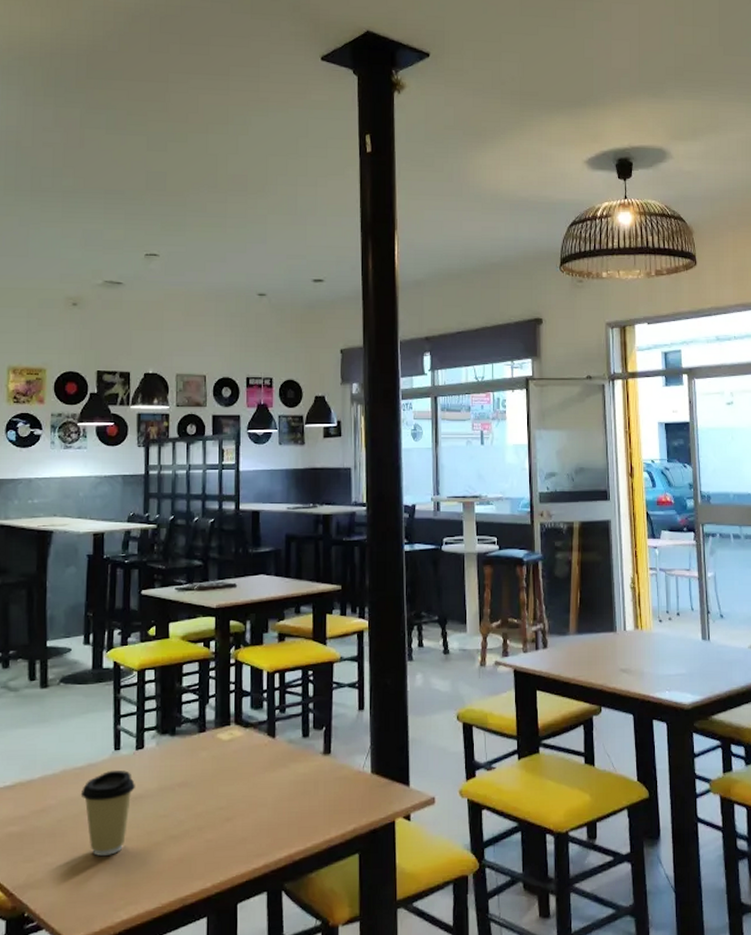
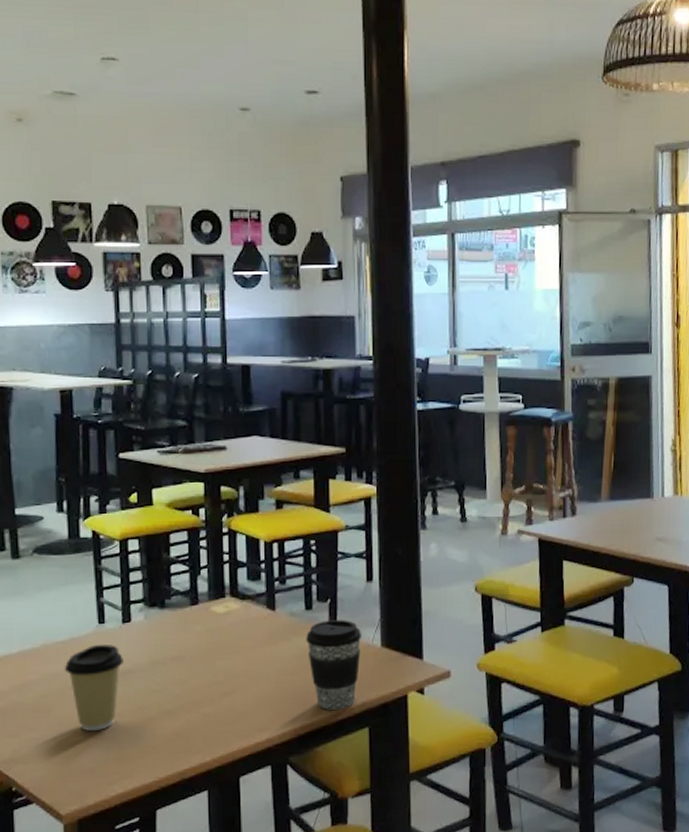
coffee cup: none [302,747,354,836] -> present [306,620,363,710]

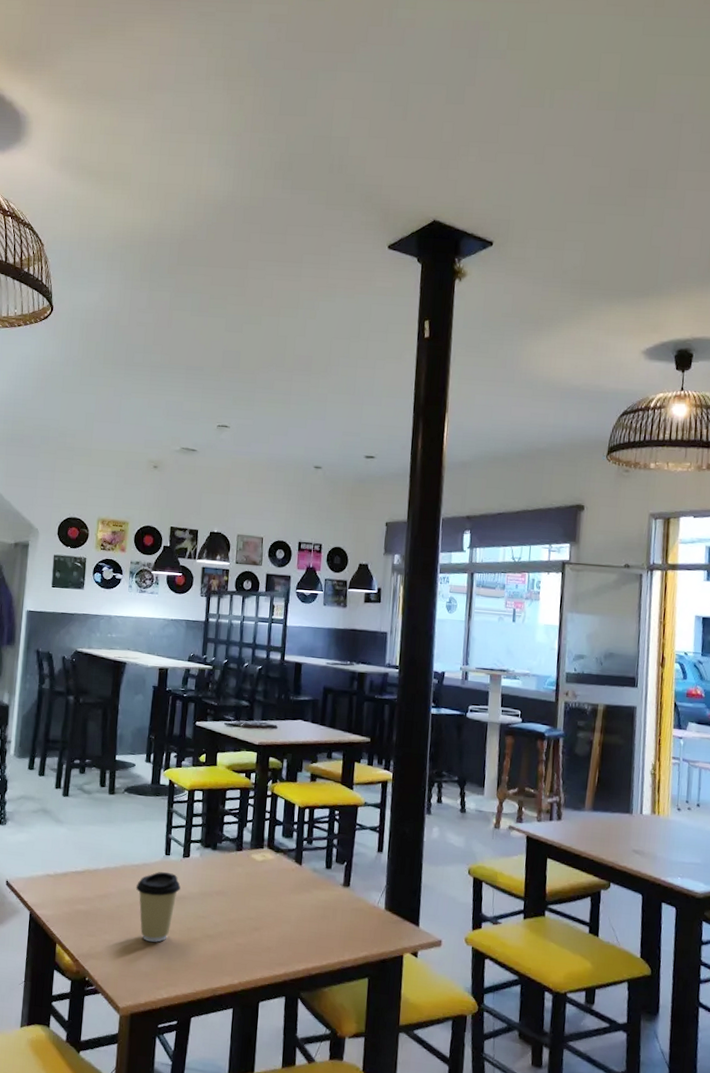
coffee cup: present [306,620,363,710] -> none [324,880,370,959]

